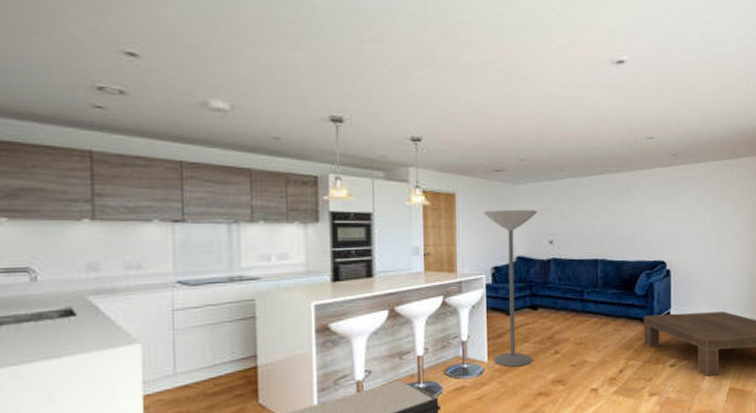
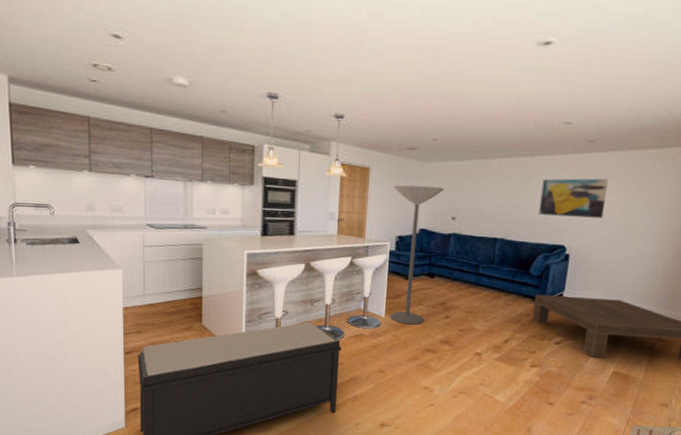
wall art: none [635,191,695,231] -> present [539,178,608,218]

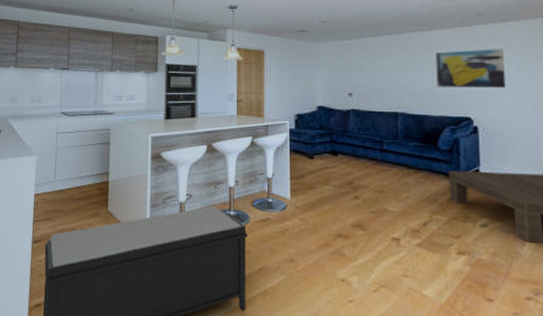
floor lamp: present [390,185,444,325] -> none [289,64,337,207]

